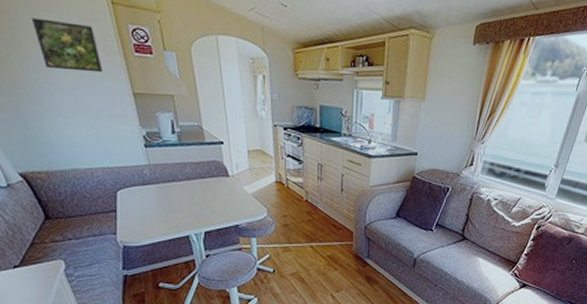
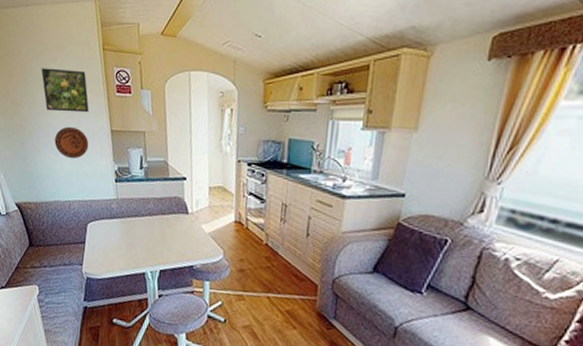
decorative plate: none [62,87,108,124] -> present [54,126,89,159]

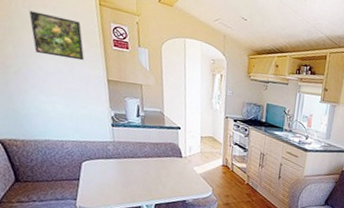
decorative plate: present [54,126,89,159] -> none [45,71,84,102]

